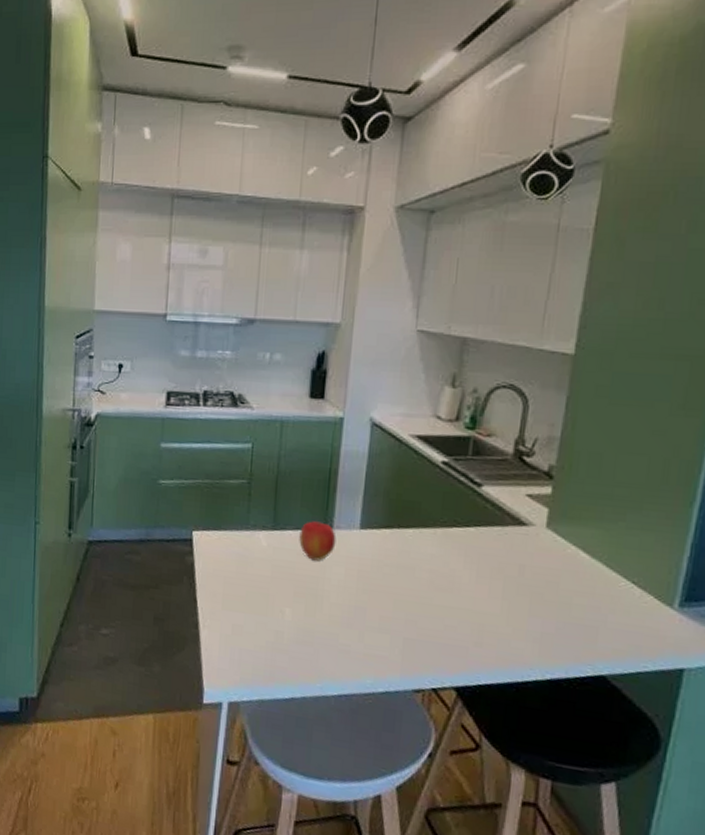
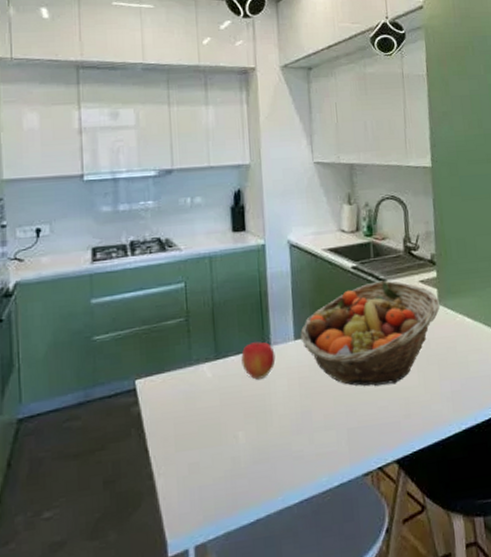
fruit basket: none [367,484,548,606] -> present [300,280,440,386]

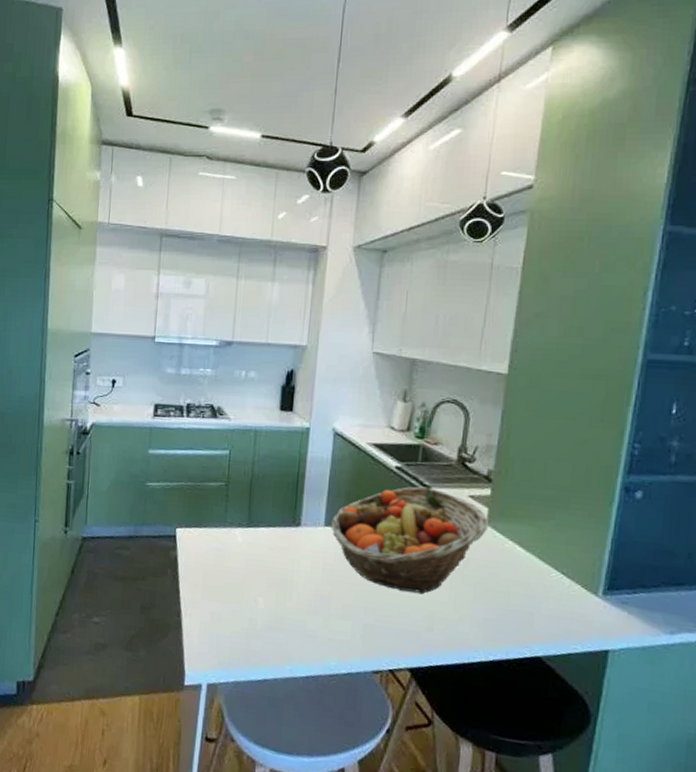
apple: present [241,342,276,380] -> none [271,519,304,555]

